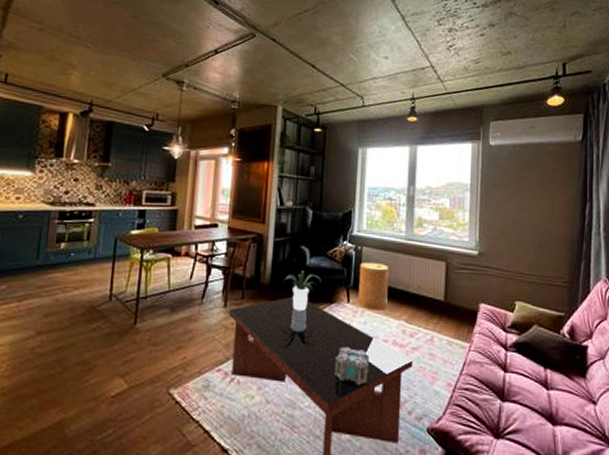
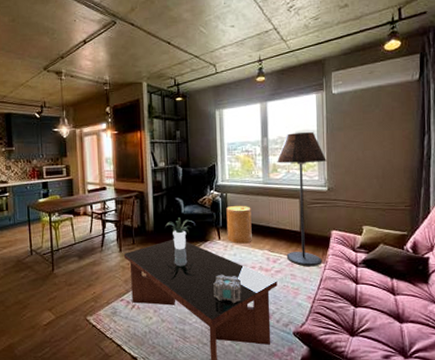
floor lamp: none [423,184,479,346] -> present [277,131,326,267]

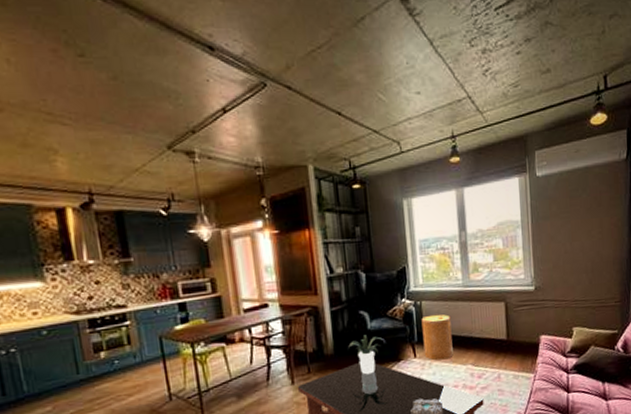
floor lamp: present [277,131,326,267] -> none [478,222,532,379]

